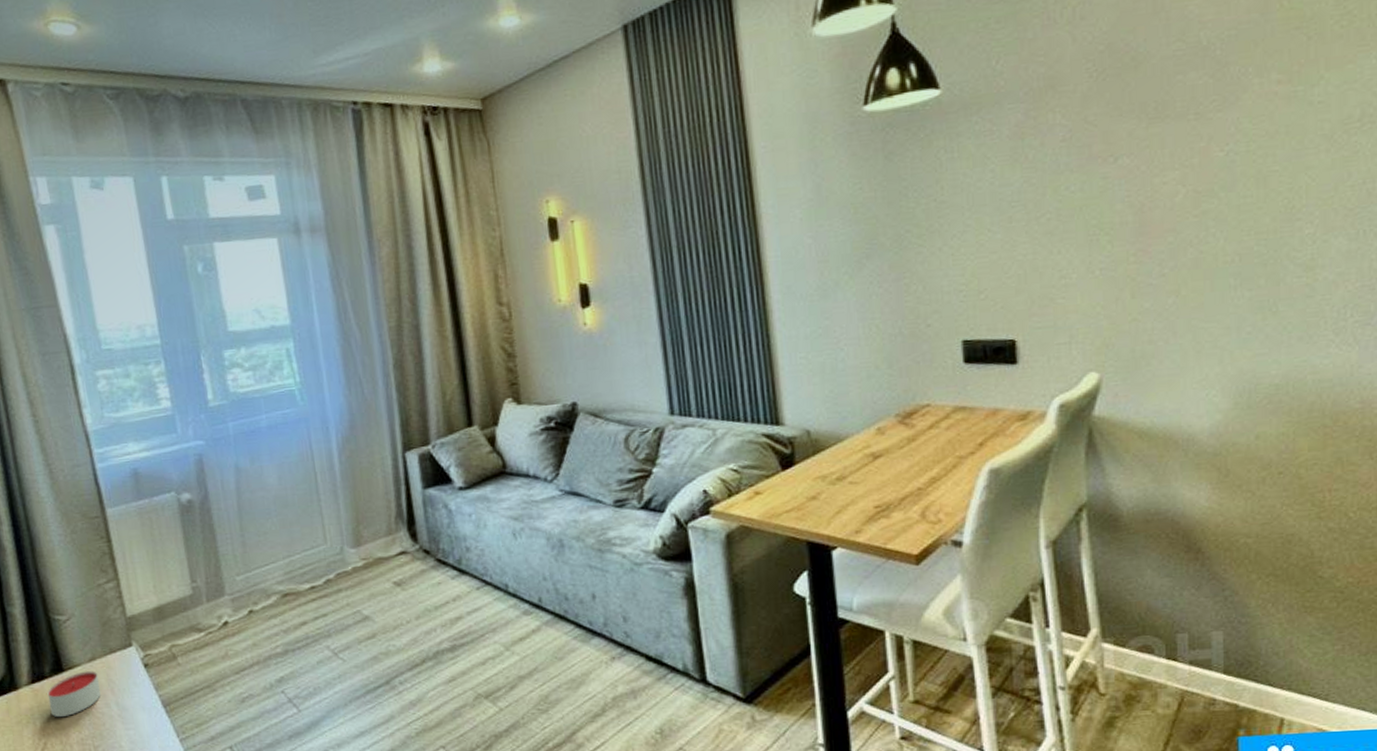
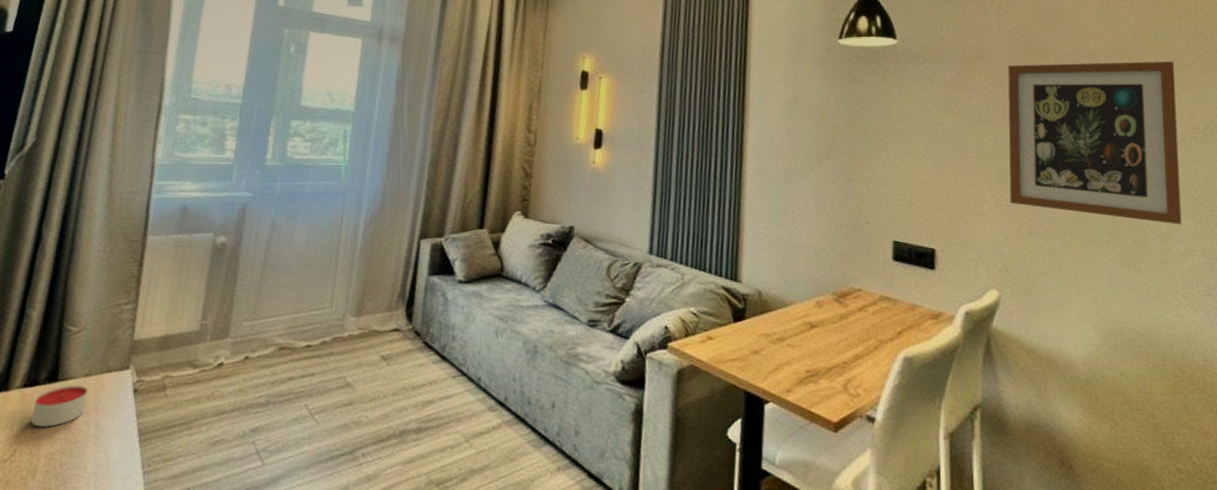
wall art: none [1091,34,1332,265] -> present [1008,61,1182,225]

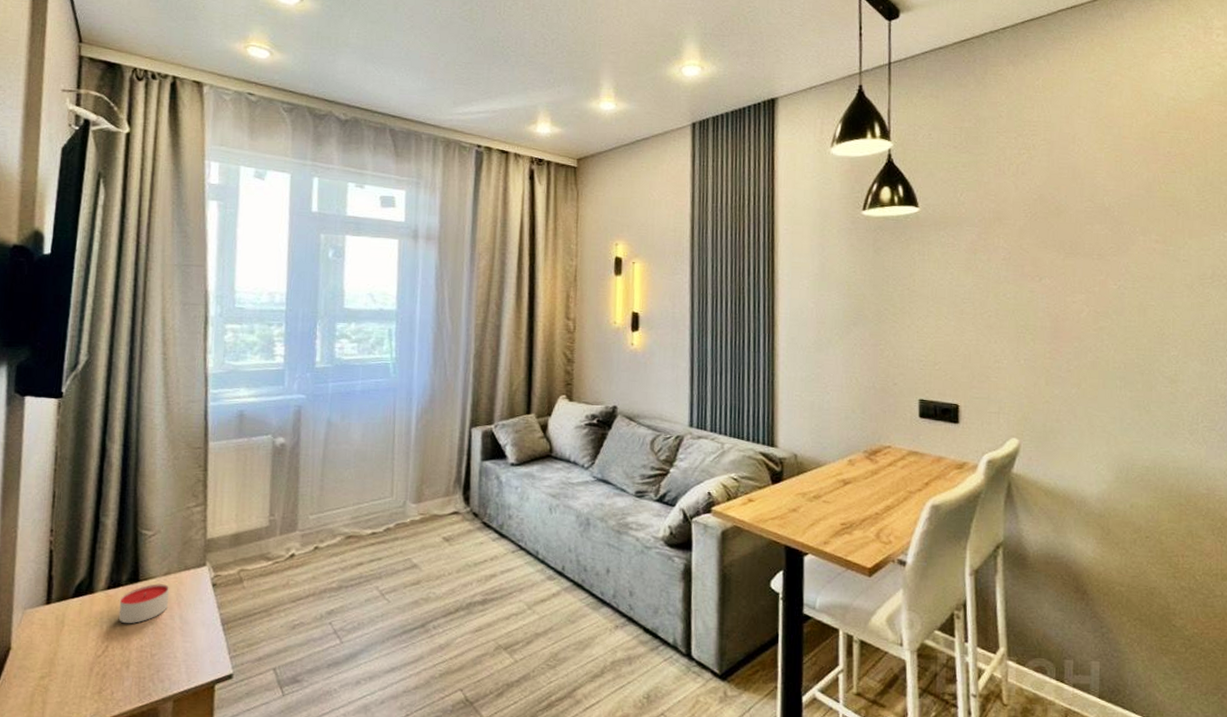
wall art: present [1008,61,1182,225] -> none [1026,212,1190,367]

